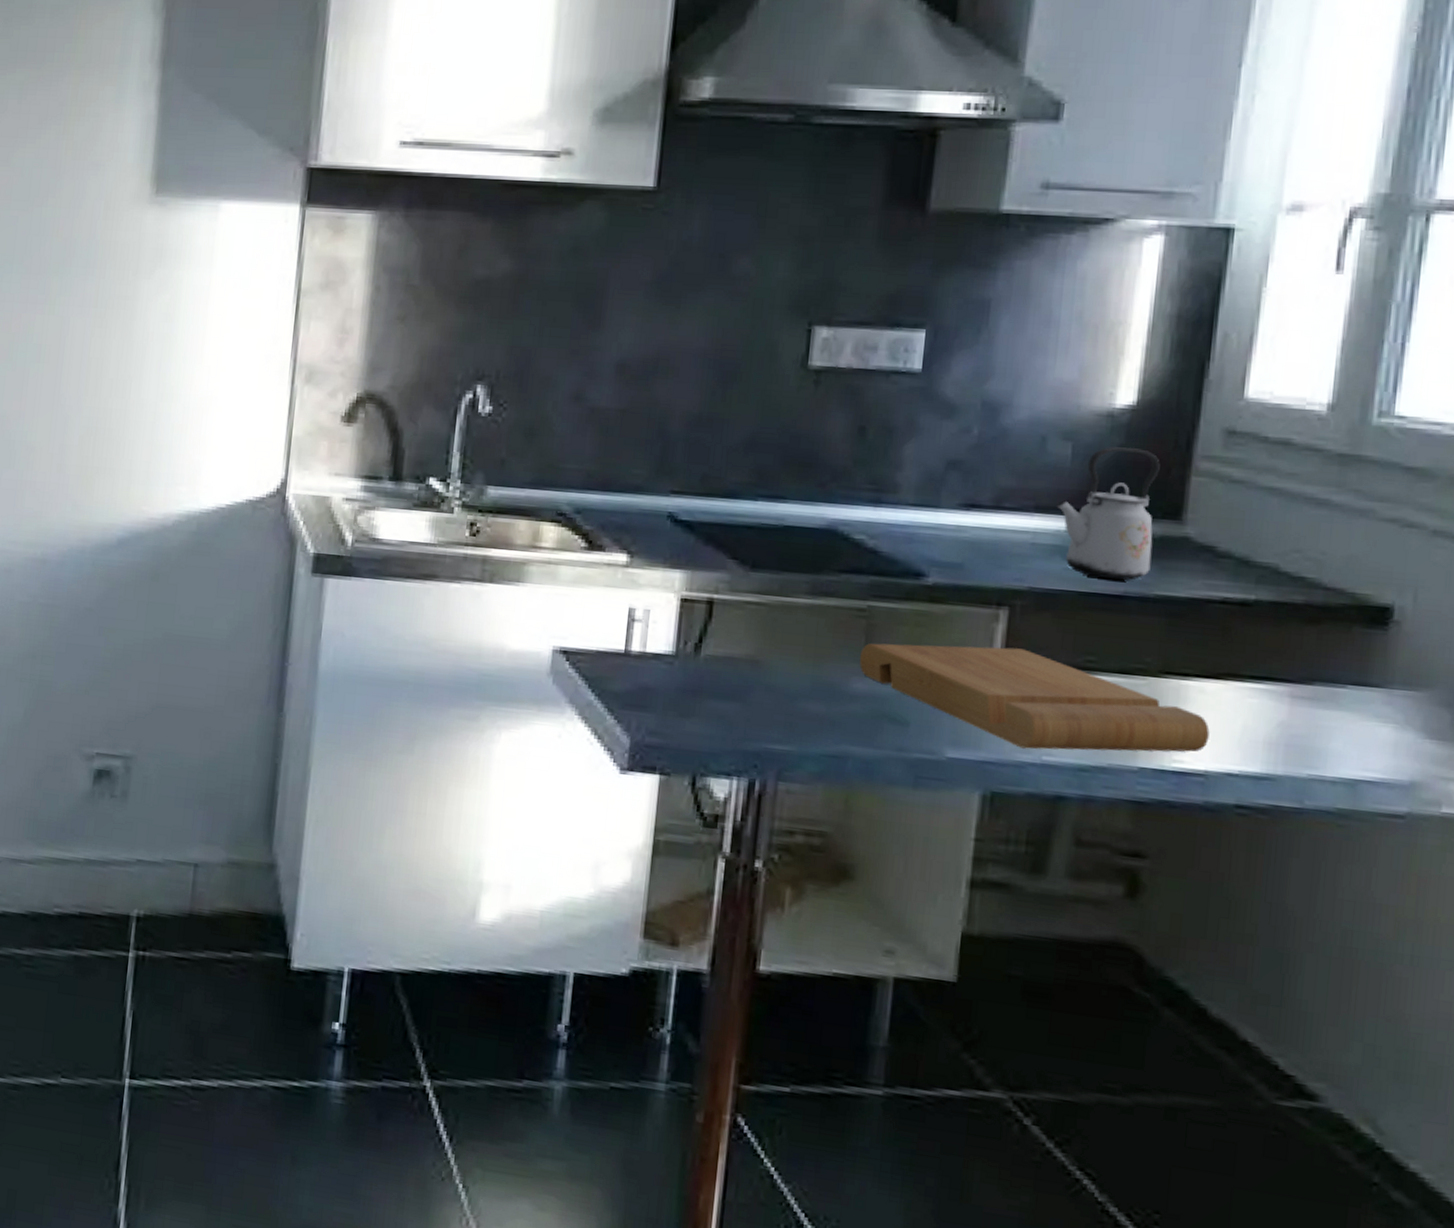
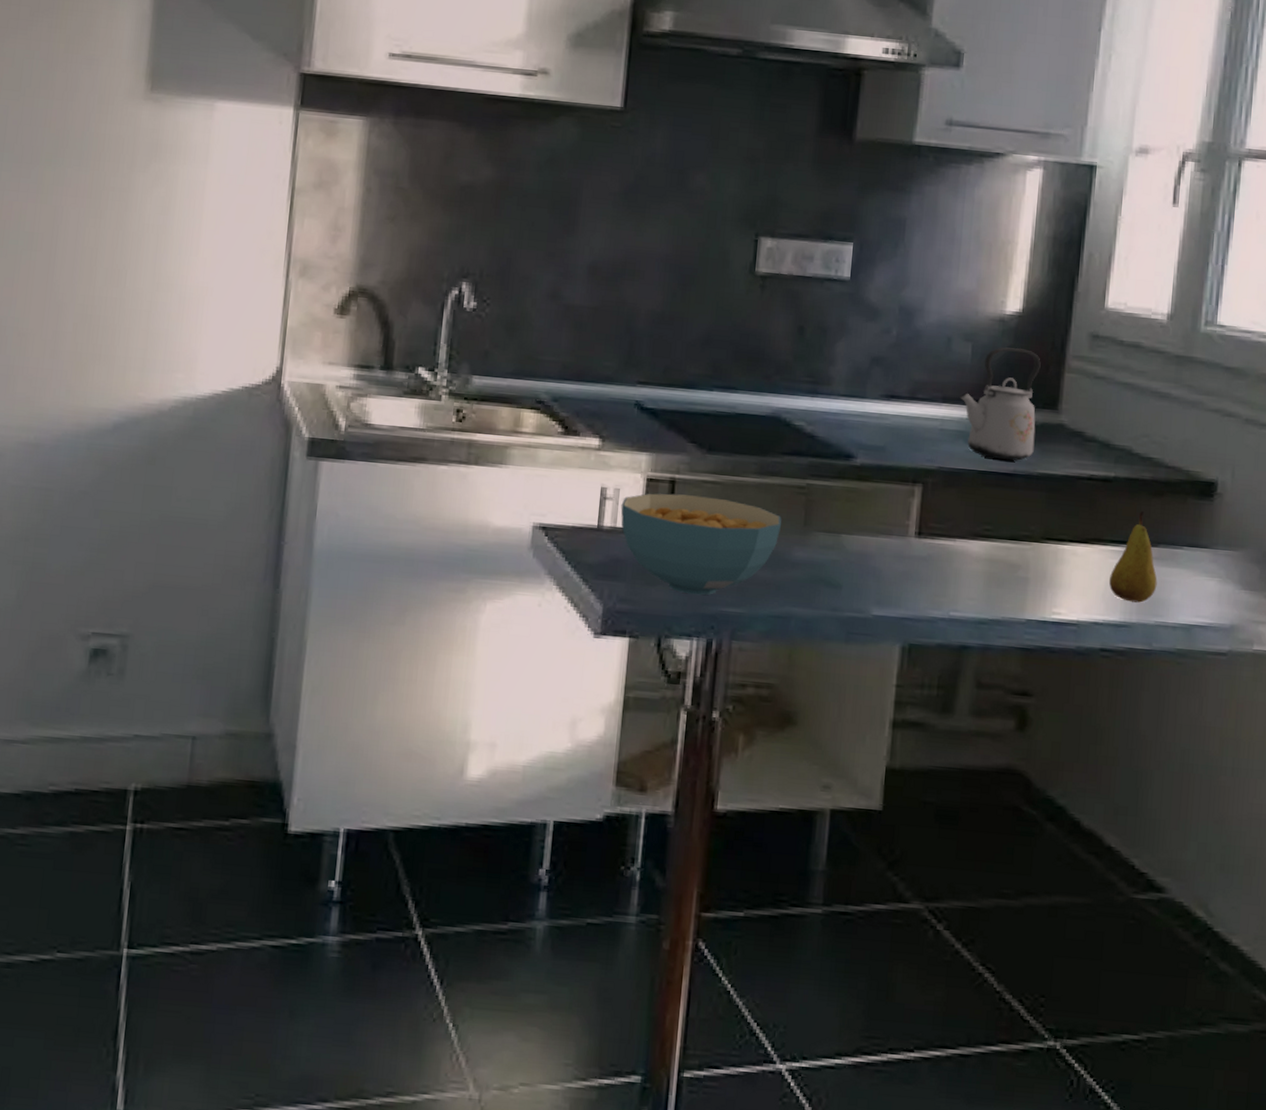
cereal bowl: none [651,615,838,730] -> present [620,493,782,595]
cutting board: present [859,643,1210,753] -> none [800,516,1081,606]
fruit: none [1246,640,1312,752] -> present [1108,510,1157,603]

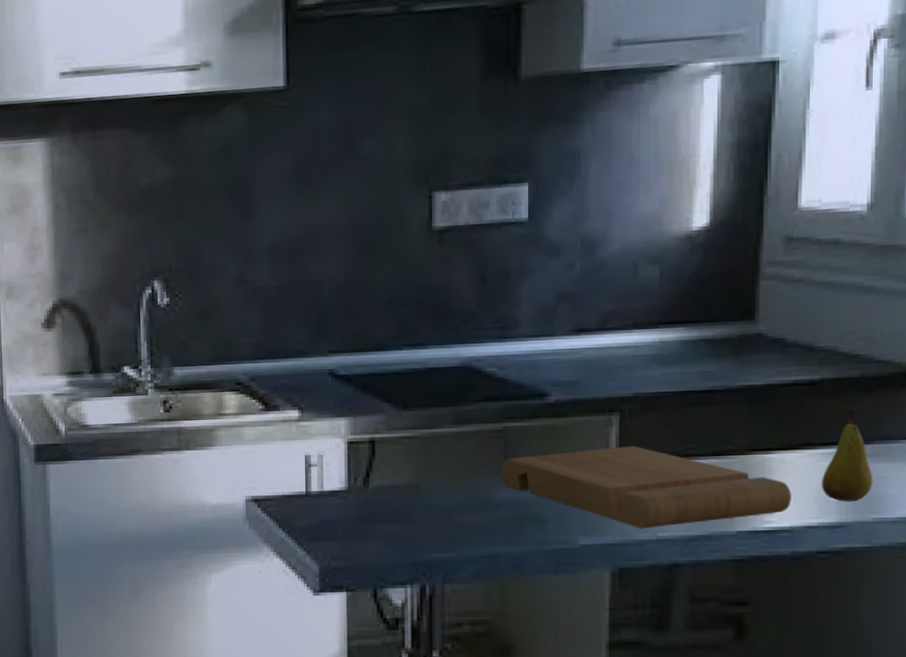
cereal bowl: present [620,493,782,595] -> none [326,451,482,546]
cutting board: none [800,516,1081,606] -> present [500,446,791,529]
kettle: present [959,347,1041,461] -> none [651,263,733,378]

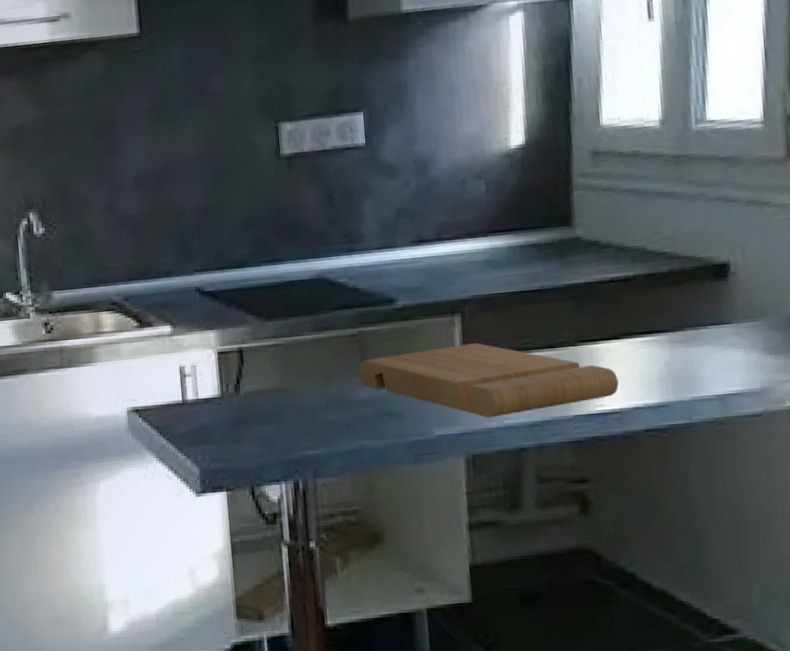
fruit: present [821,409,873,502] -> none [643,301,688,384]

